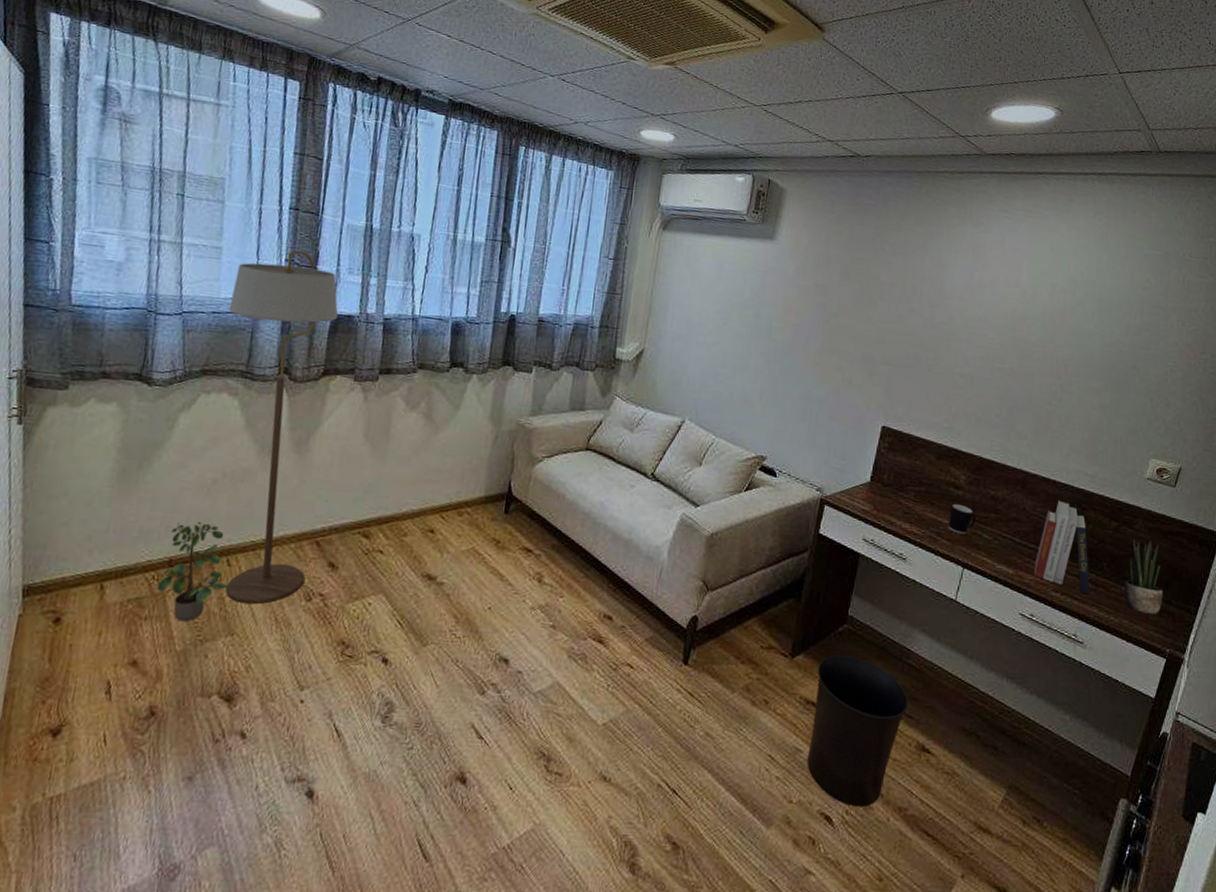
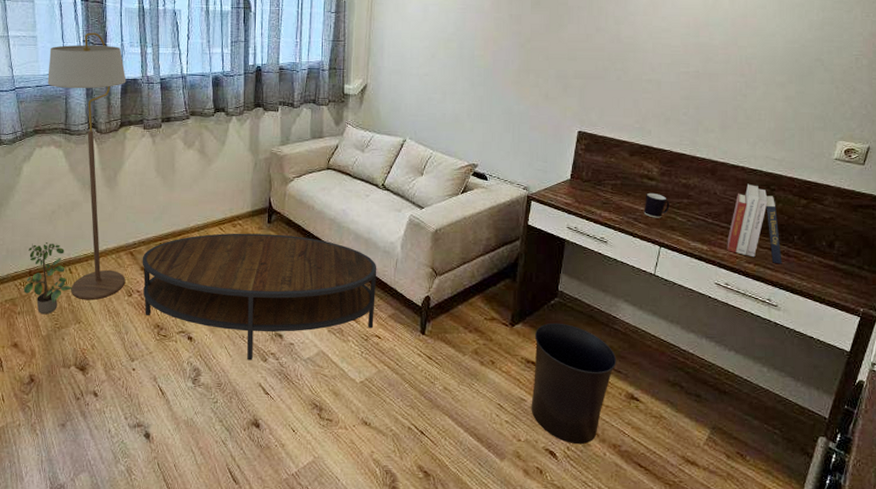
coffee table: none [326,523,637,693] -> present [142,233,377,361]
potted plant: present [1123,539,1163,614] -> none [815,214,855,279]

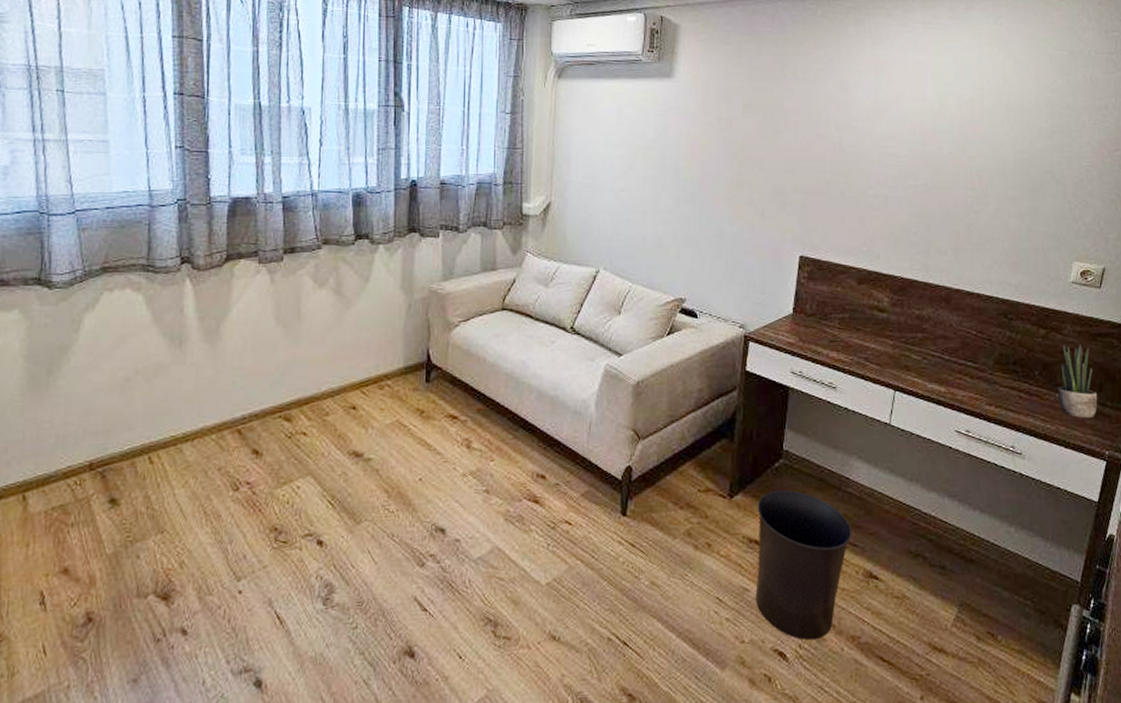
potted plant: present [24,242,73,315] -> none [80,422,154,525]
floor lamp: present [47,32,126,301] -> none [122,136,235,500]
coffee table: present [142,233,377,361] -> none [254,396,566,567]
mug: present [643,192,670,218] -> none [875,326,903,357]
books: present [727,183,782,264] -> none [966,313,1024,405]
potted plant: none [815,214,855,279] -> present [1057,345,1098,418]

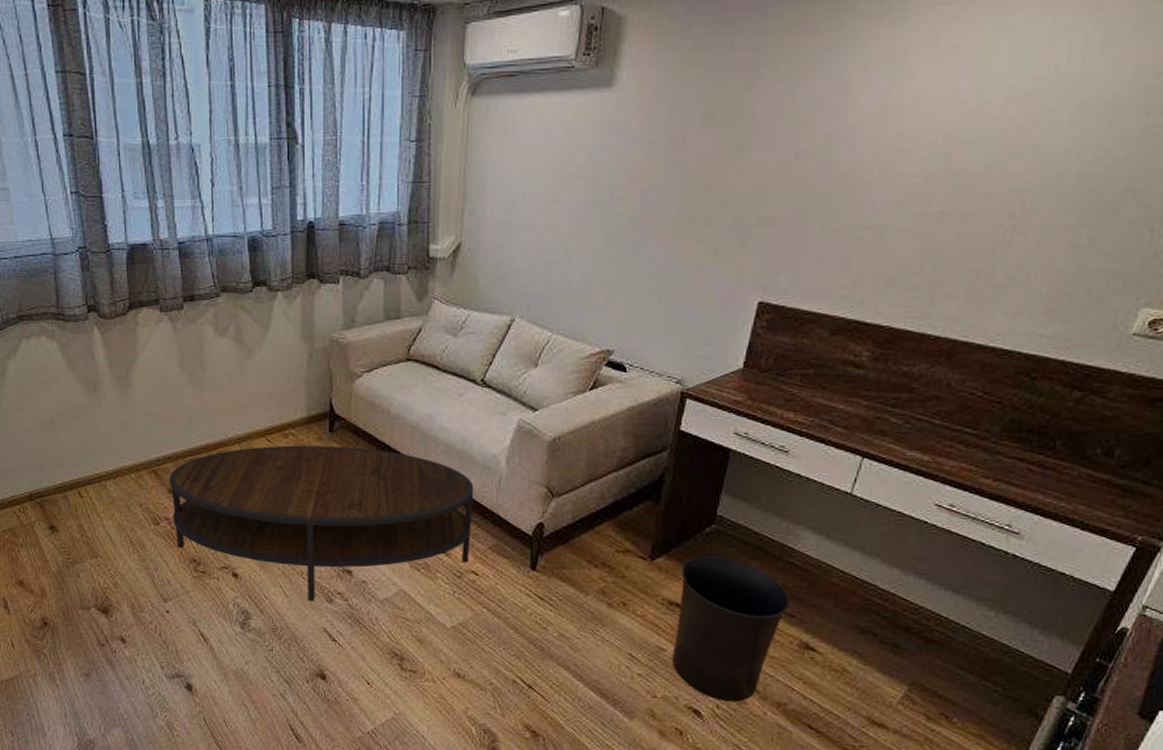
coffee table: none [254,396,566,567] -> present [169,445,474,602]
potted plant: present [1057,345,1098,418] -> none [1083,411,1142,497]

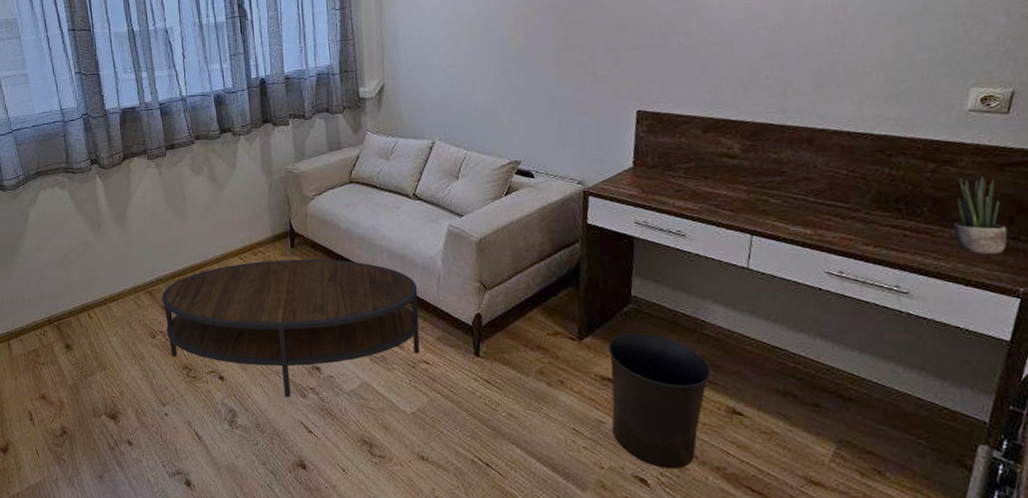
potted plant: none [1083,411,1142,497] -> present [952,176,1008,254]

